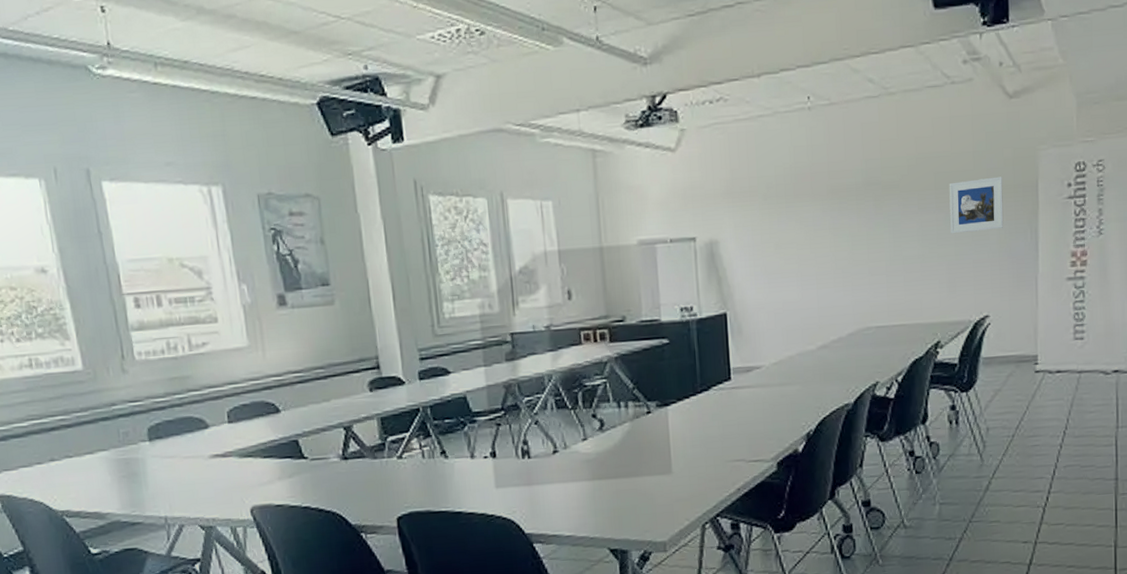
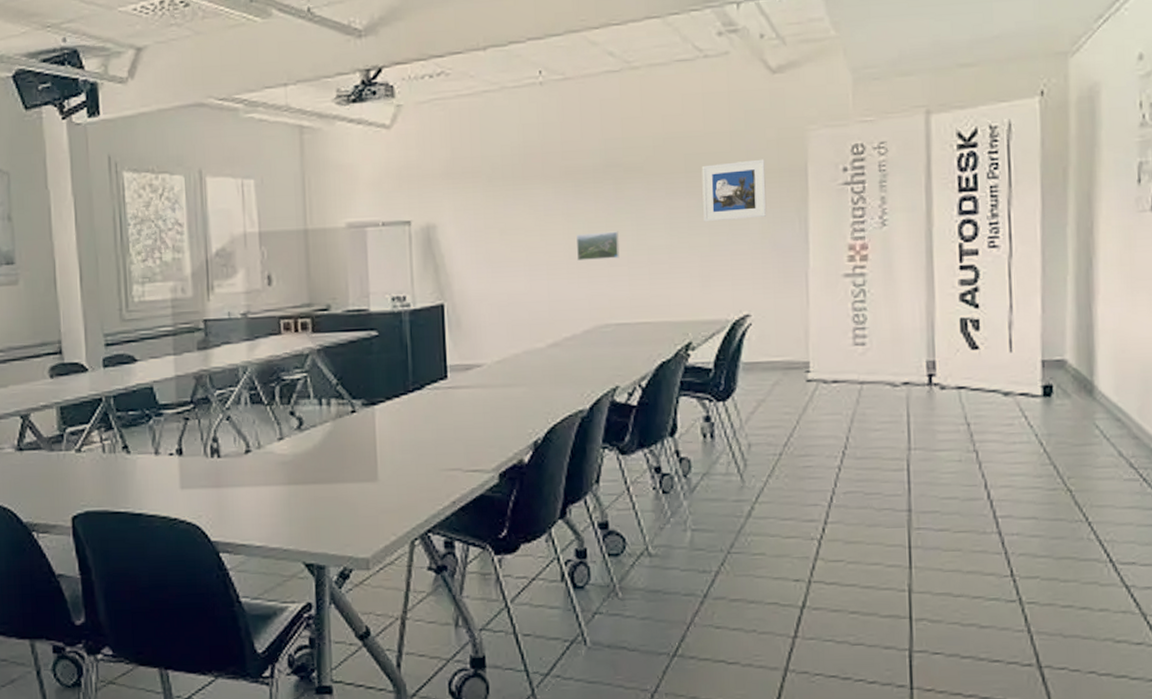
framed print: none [841,243,879,271] -> present [576,231,620,260]

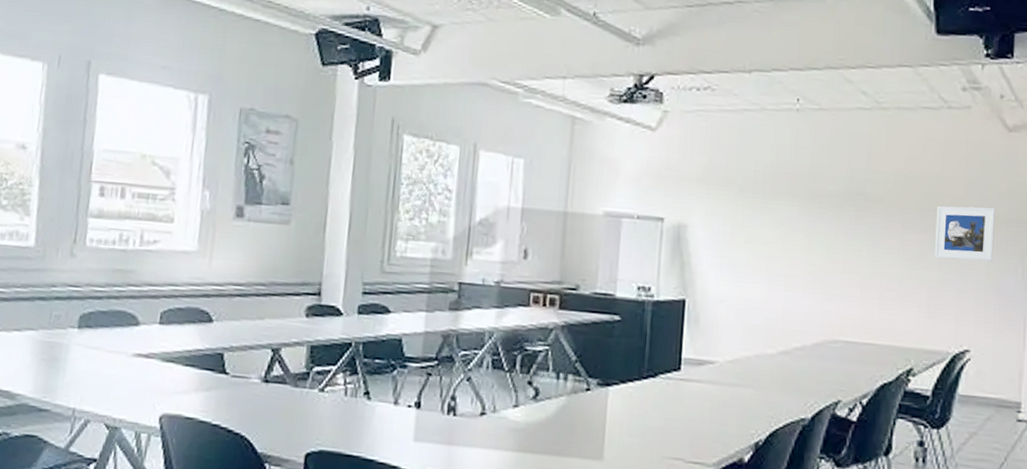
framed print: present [576,231,620,260] -> none [813,252,855,280]

